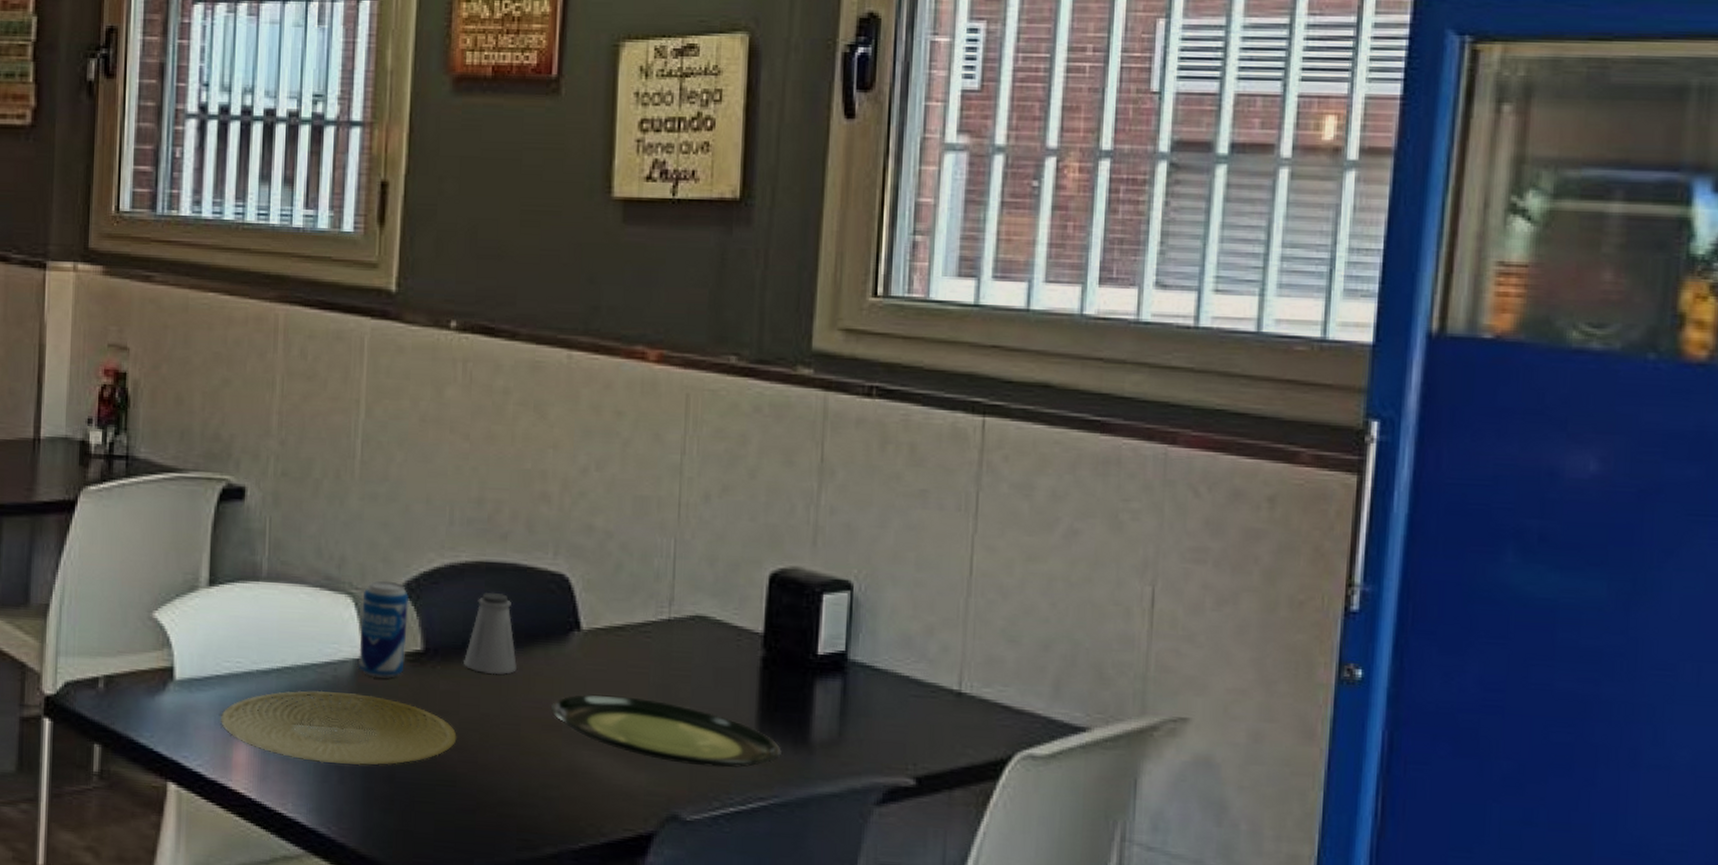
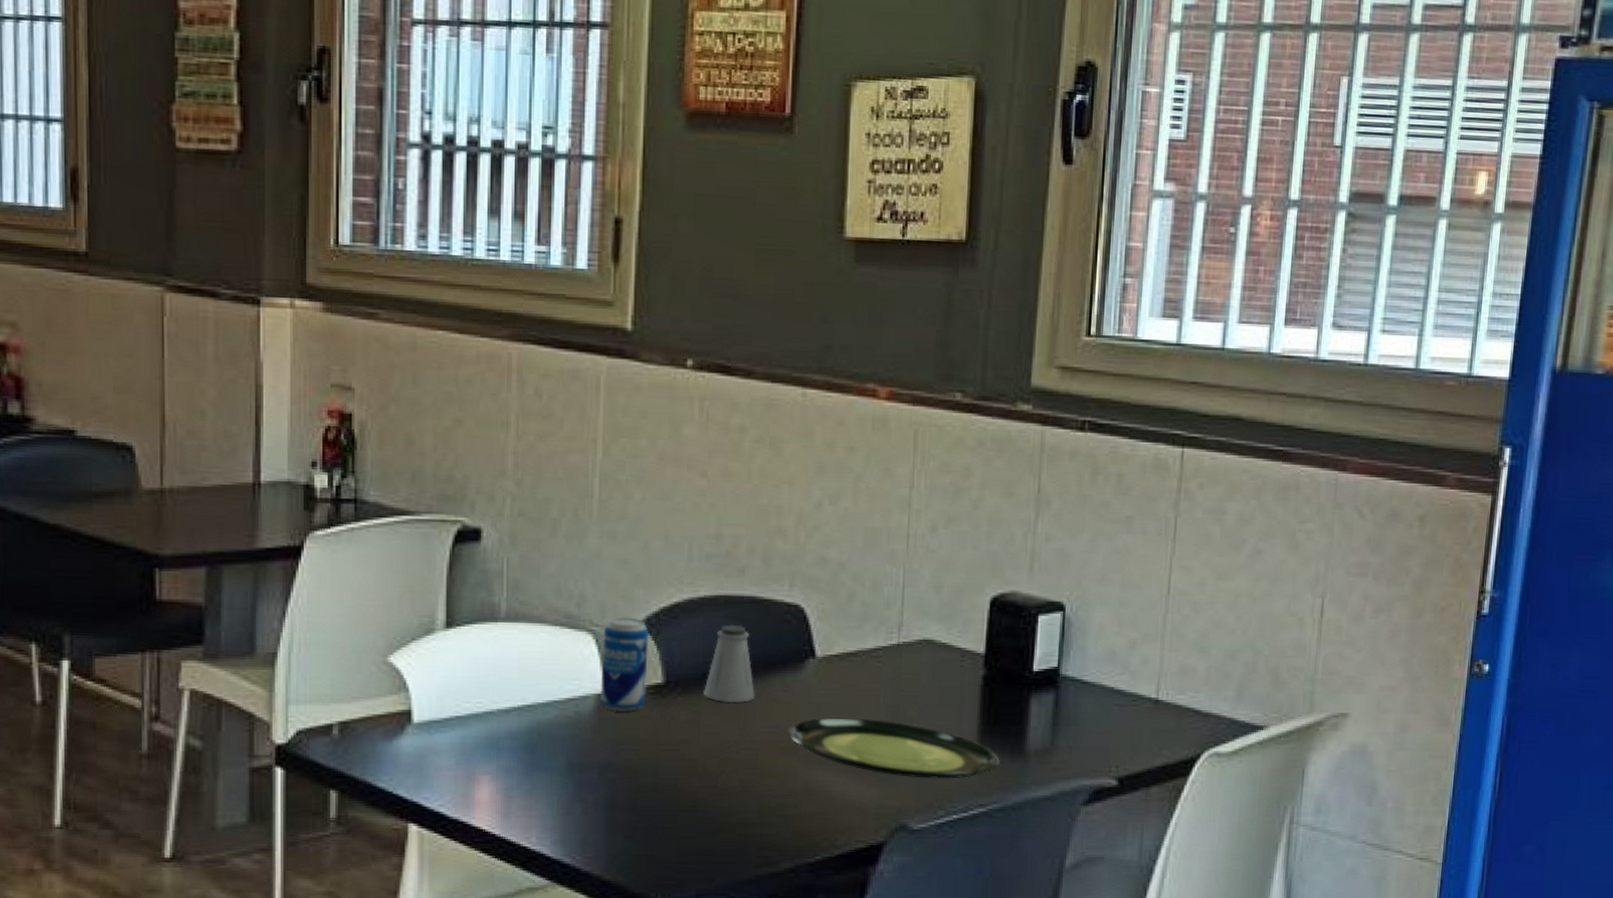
plate: present [220,690,457,766] -> none [460,726,698,797]

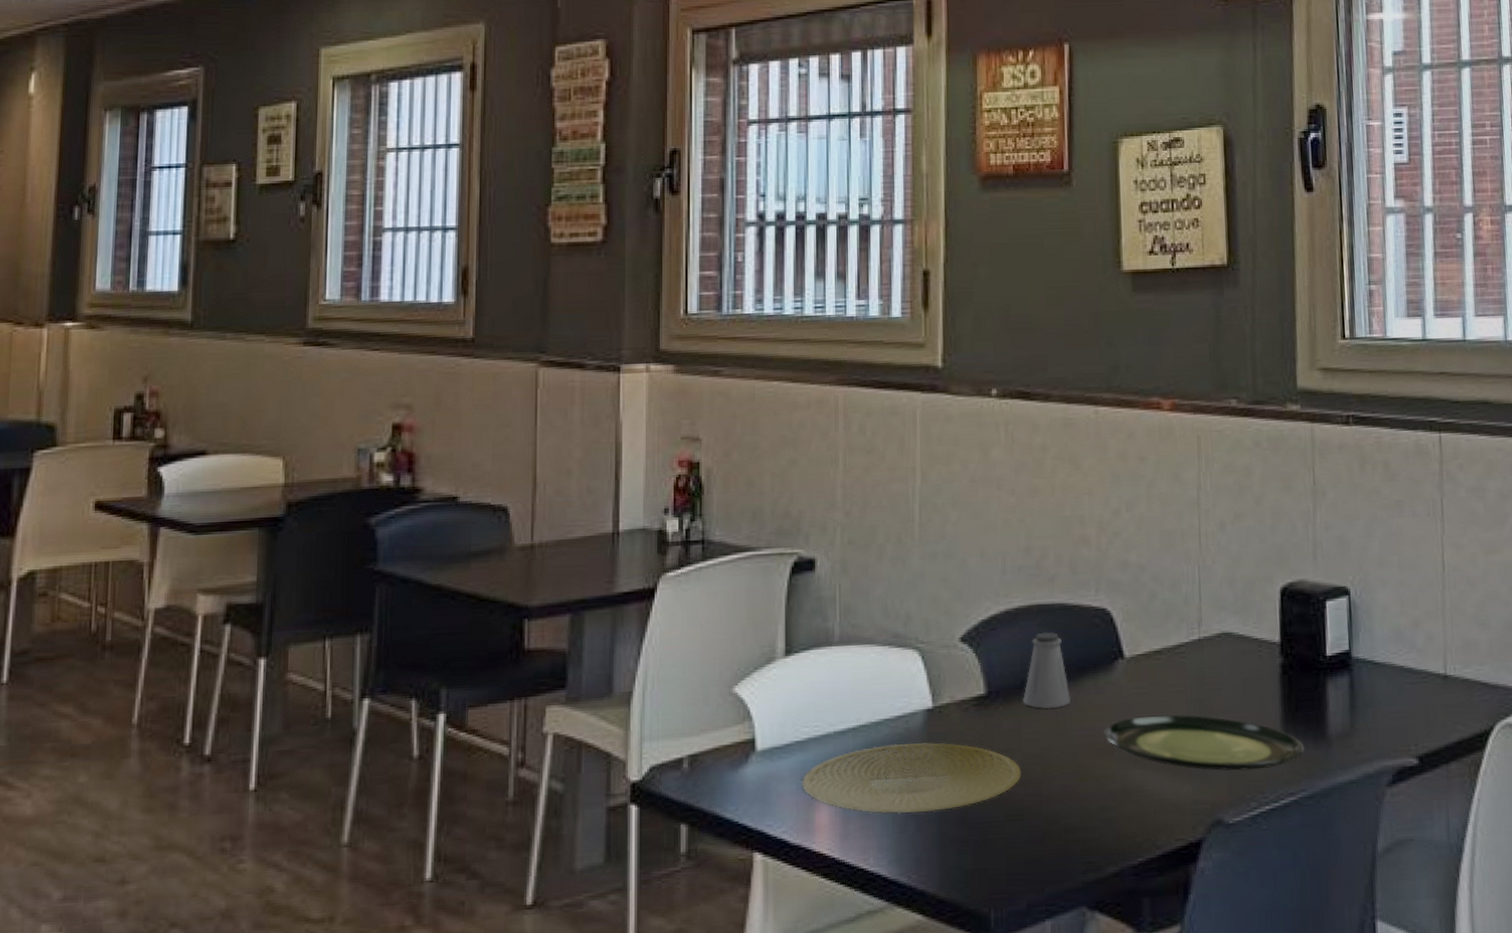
plate: none [460,726,698,797] -> present [801,743,1022,814]
beverage can: present [599,617,650,711] -> none [927,632,971,725]

